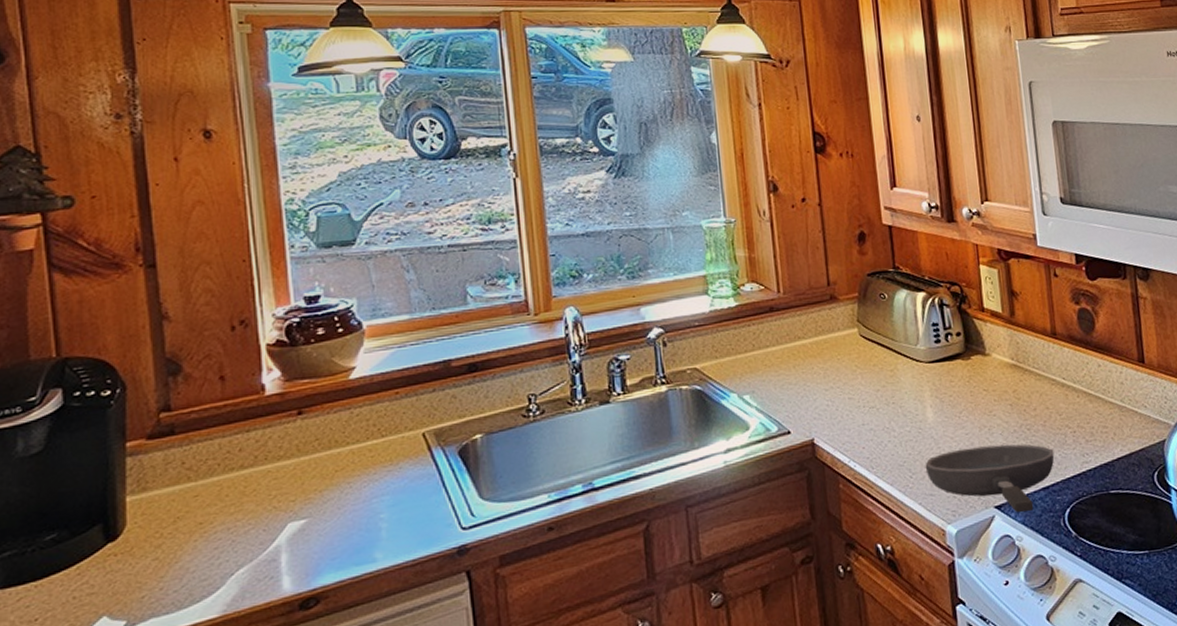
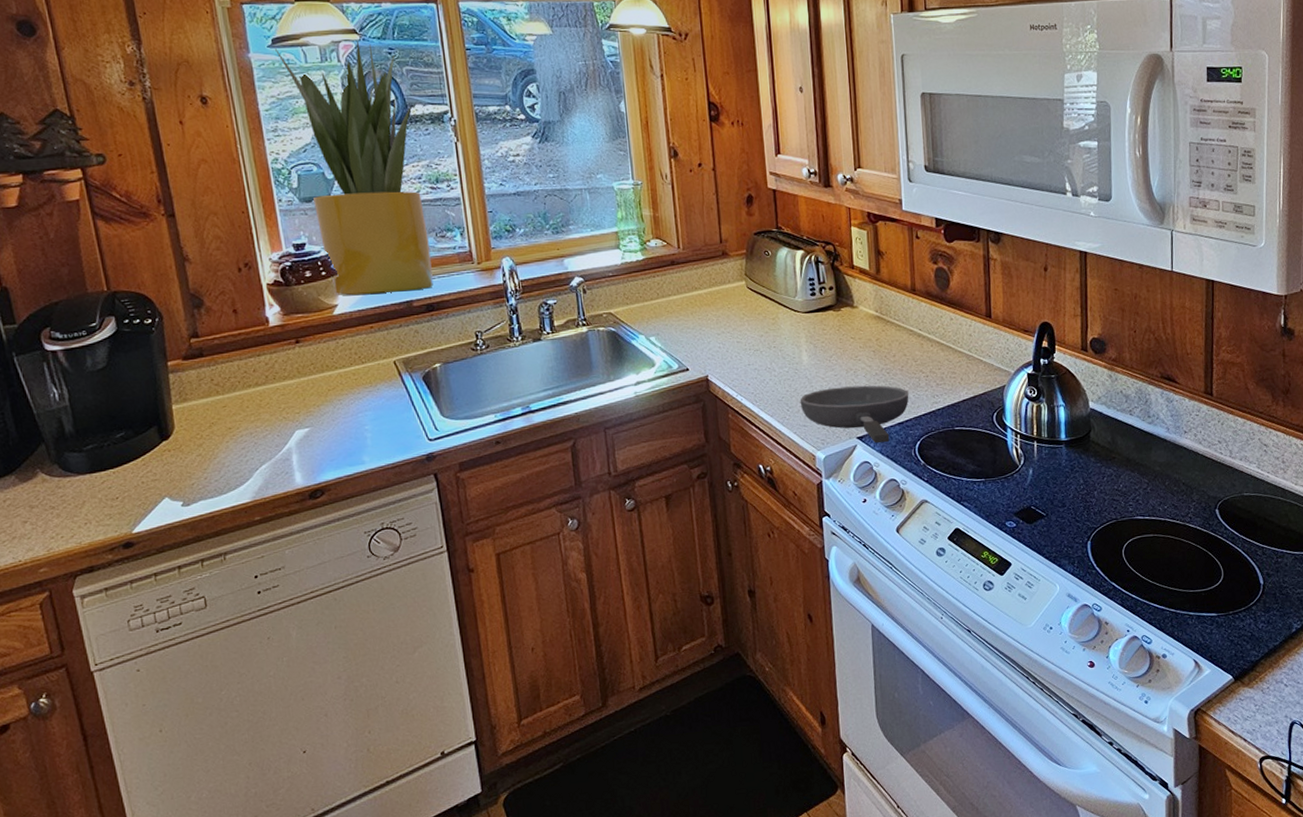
planter: none [300,68,478,356] -> present [274,40,434,295]

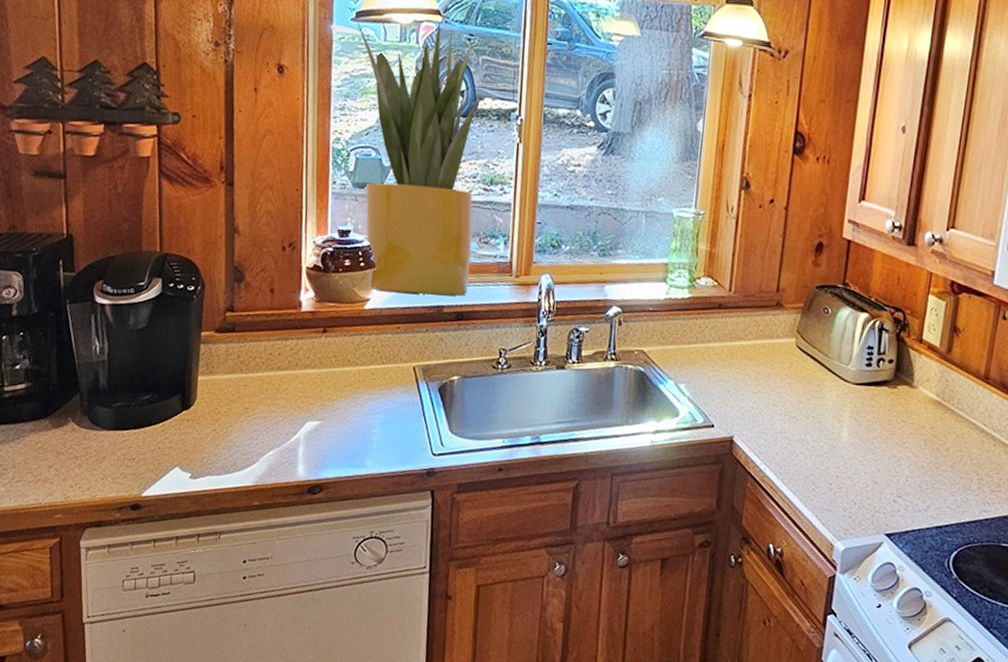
frying pan: present [800,385,909,444] -> none [828,473,956,546]

